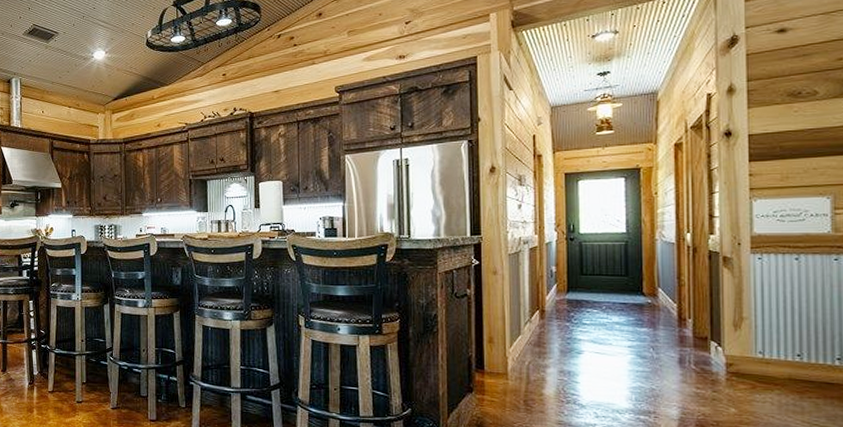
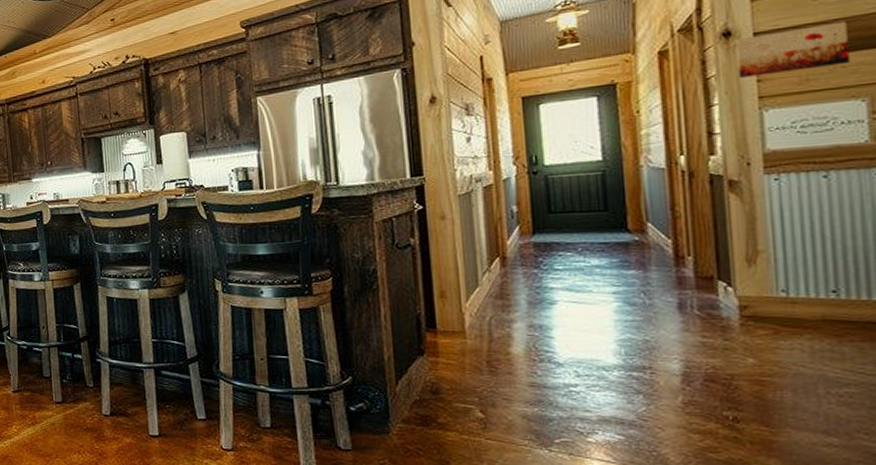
wall art: none [734,131,821,171] -> present [735,21,851,78]

